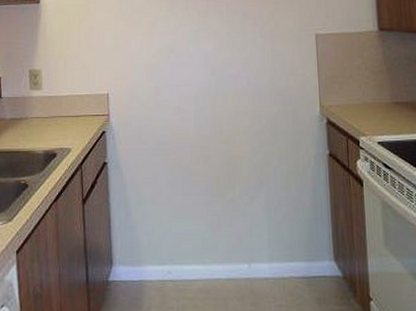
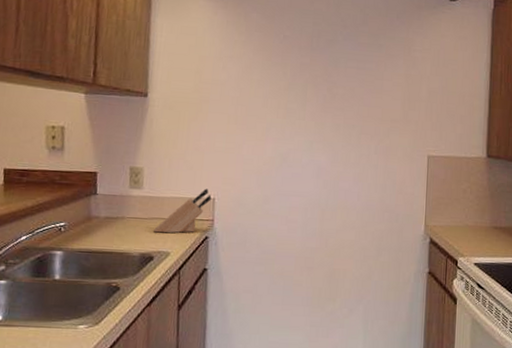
knife block: none [54,85,106,130] -> present [152,188,212,233]

